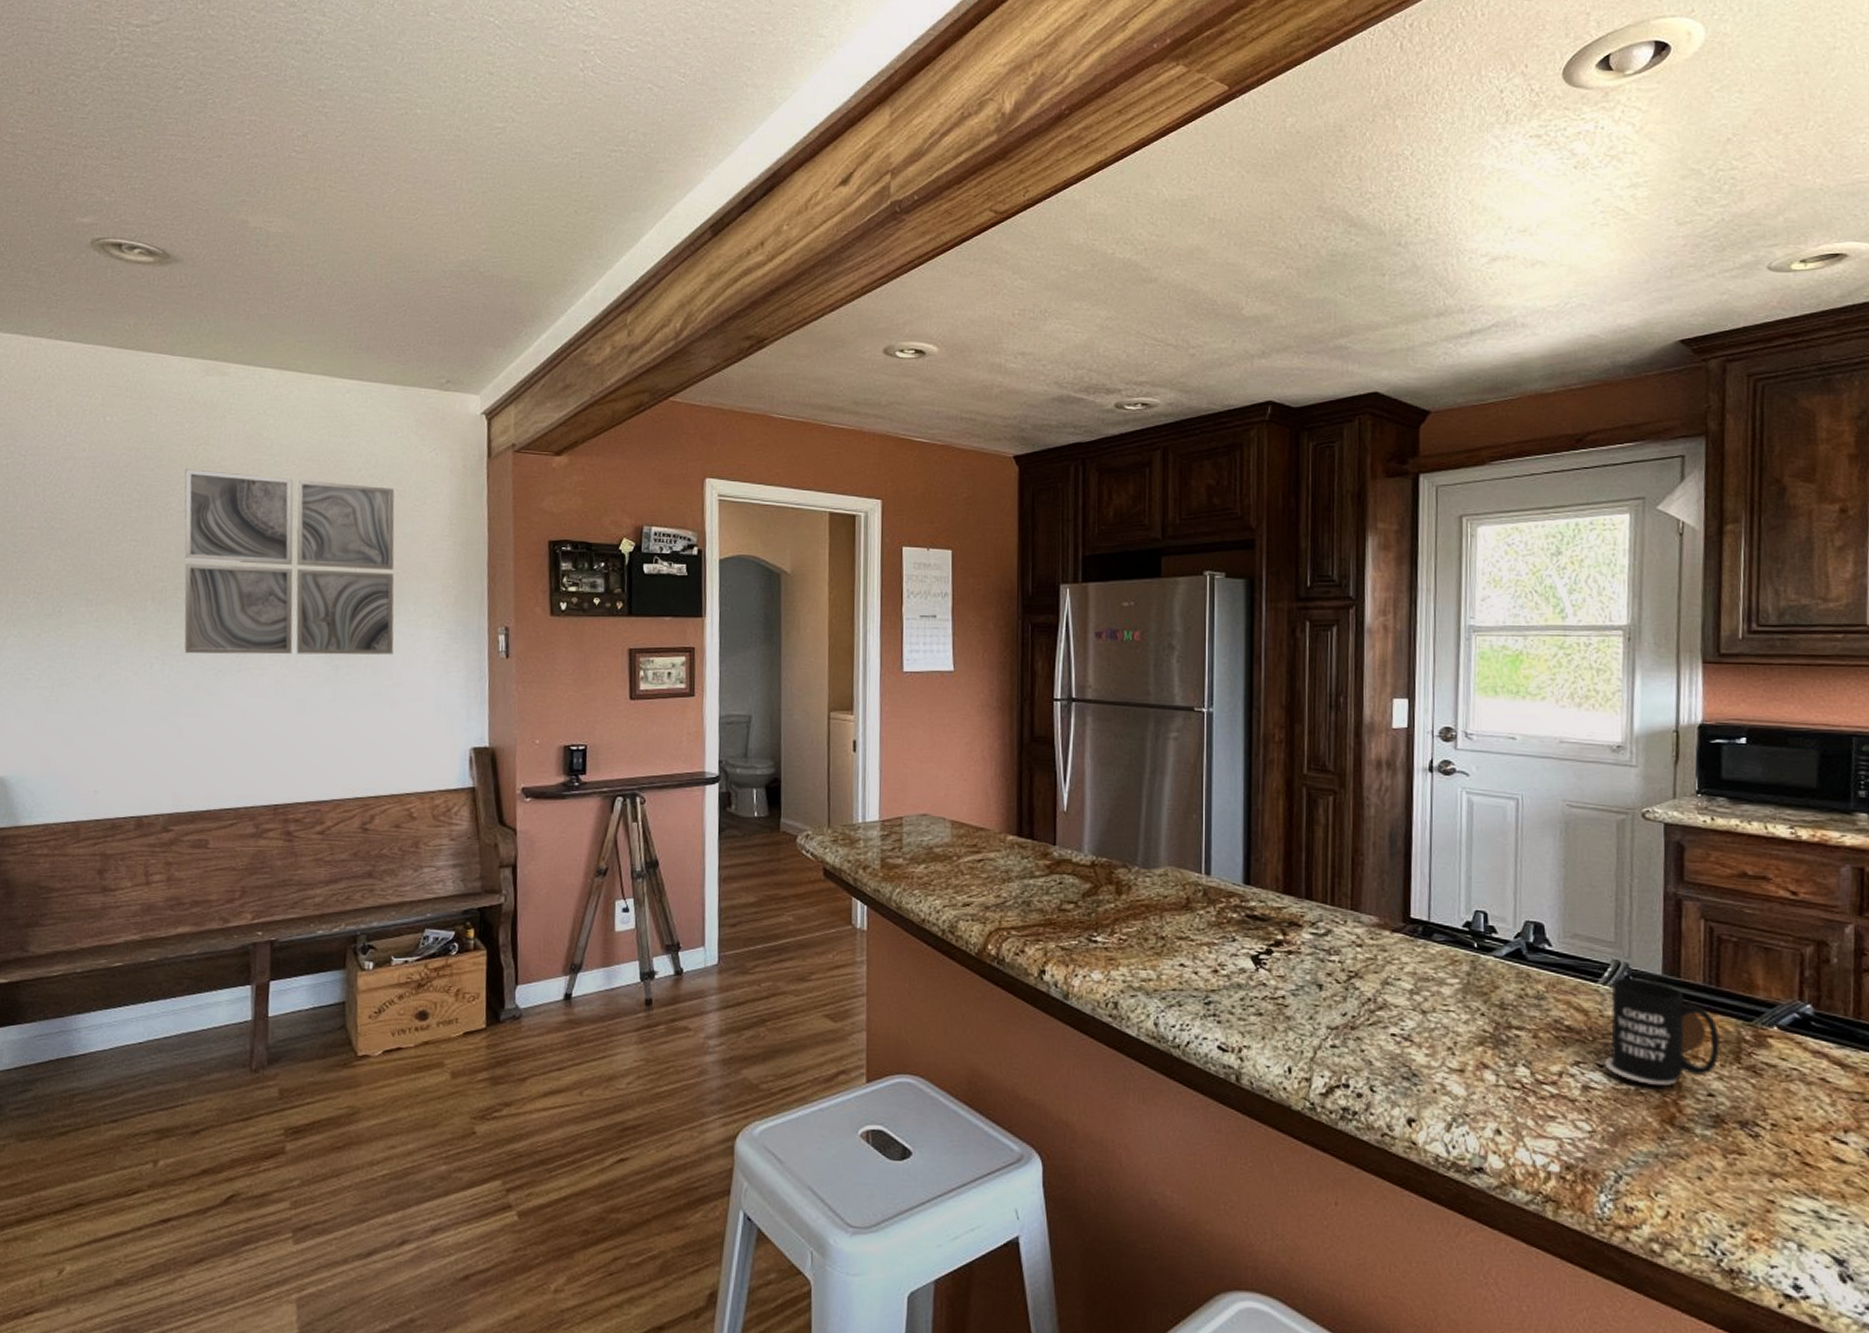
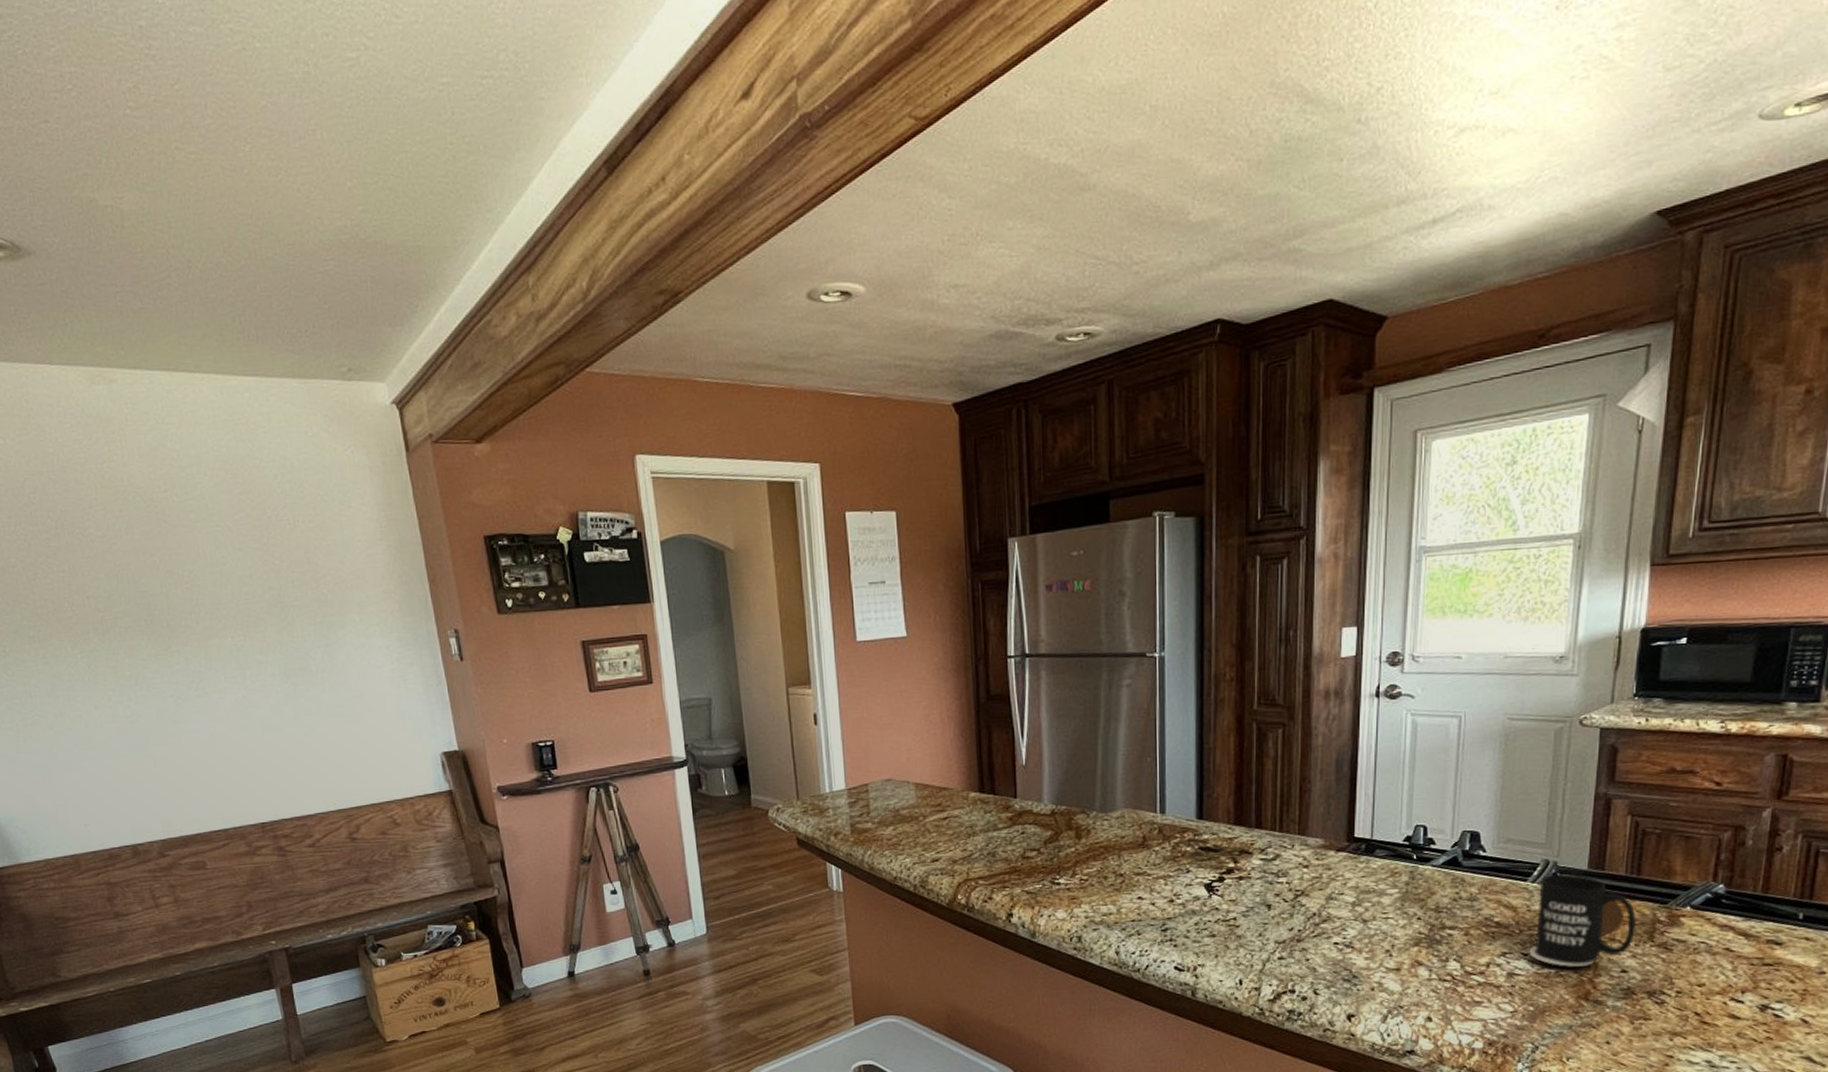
wall art: present [184,469,395,655] -> none [95,490,348,684]

